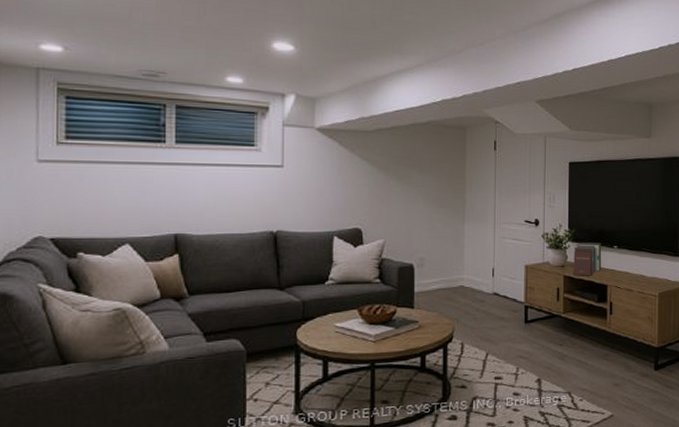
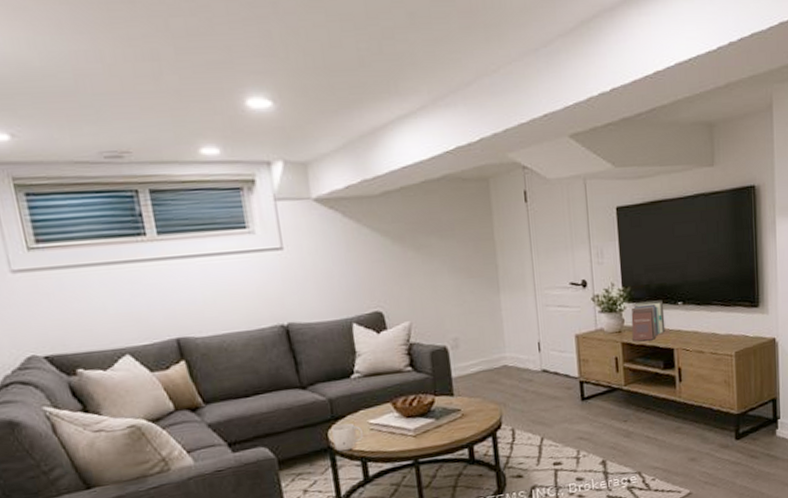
mug: none [300,324,329,350] -> present [331,423,364,452]

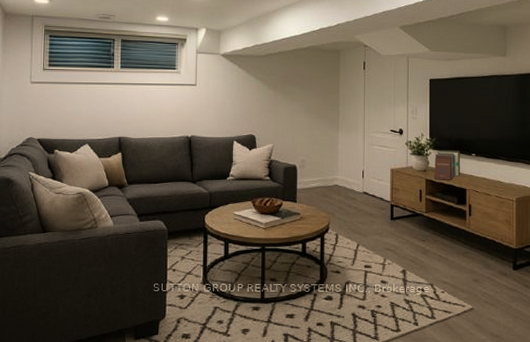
mug: present [331,423,364,452] -> none [208,212,230,232]

